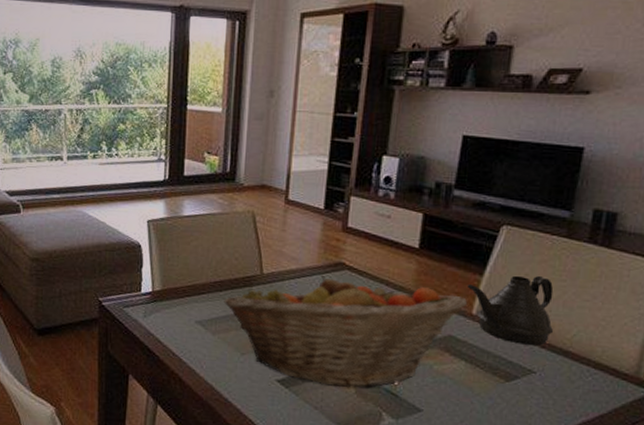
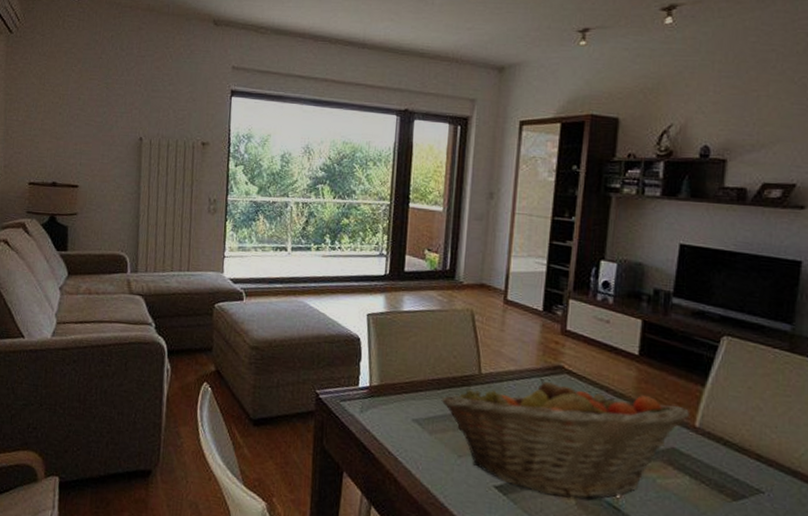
teapot: present [467,275,554,346] -> none [688,388,781,464]

